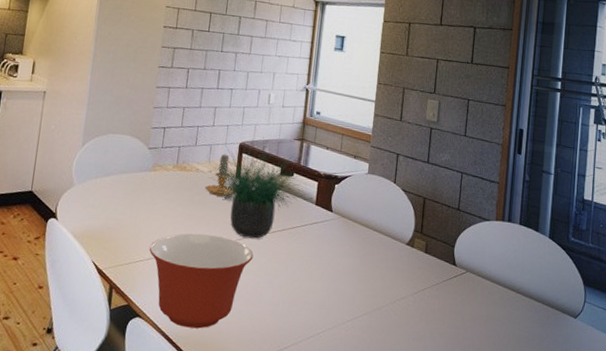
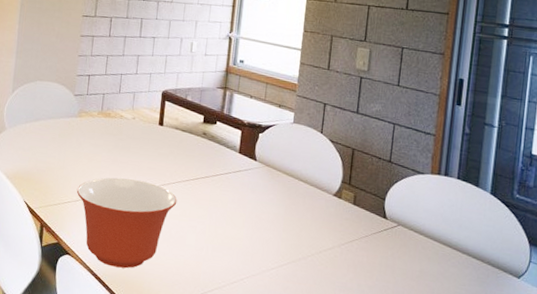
candle: present [204,154,235,197] -> none [128,101,158,143]
potted plant: present [209,137,300,239] -> none [133,85,224,185]

